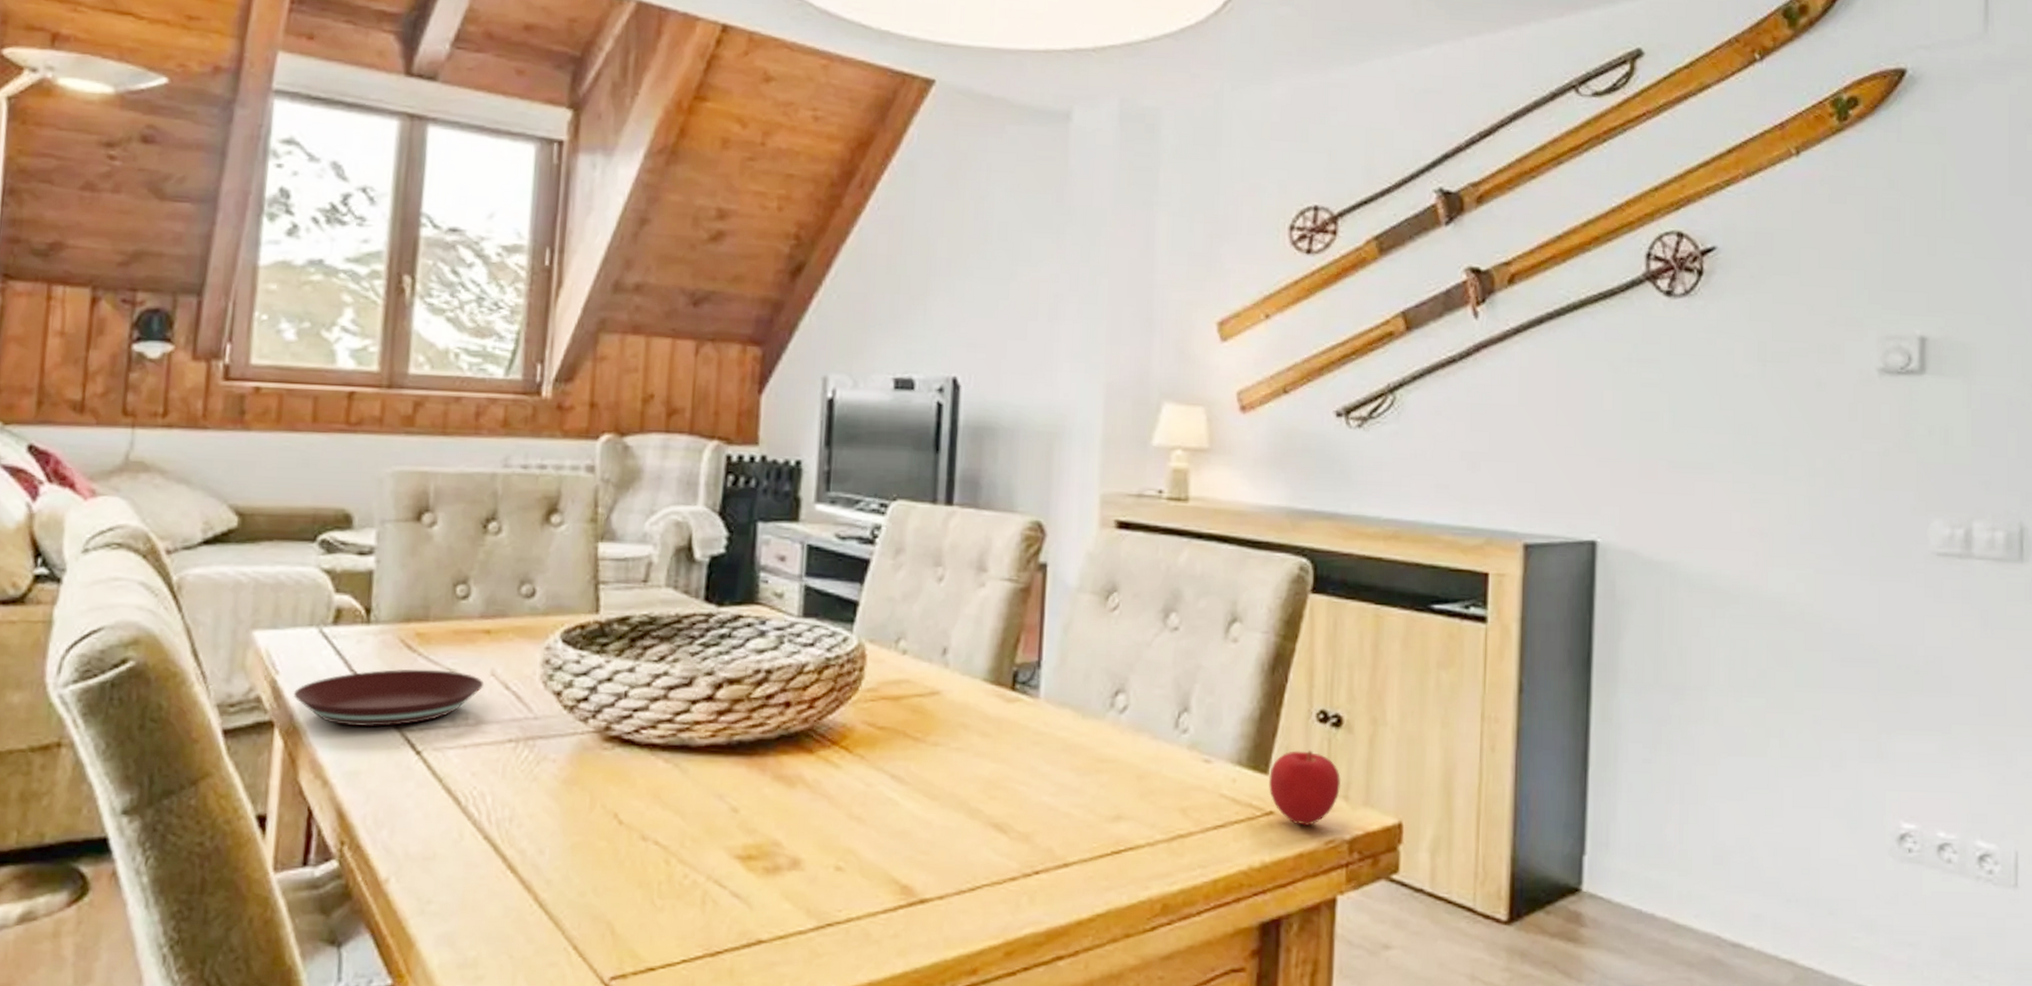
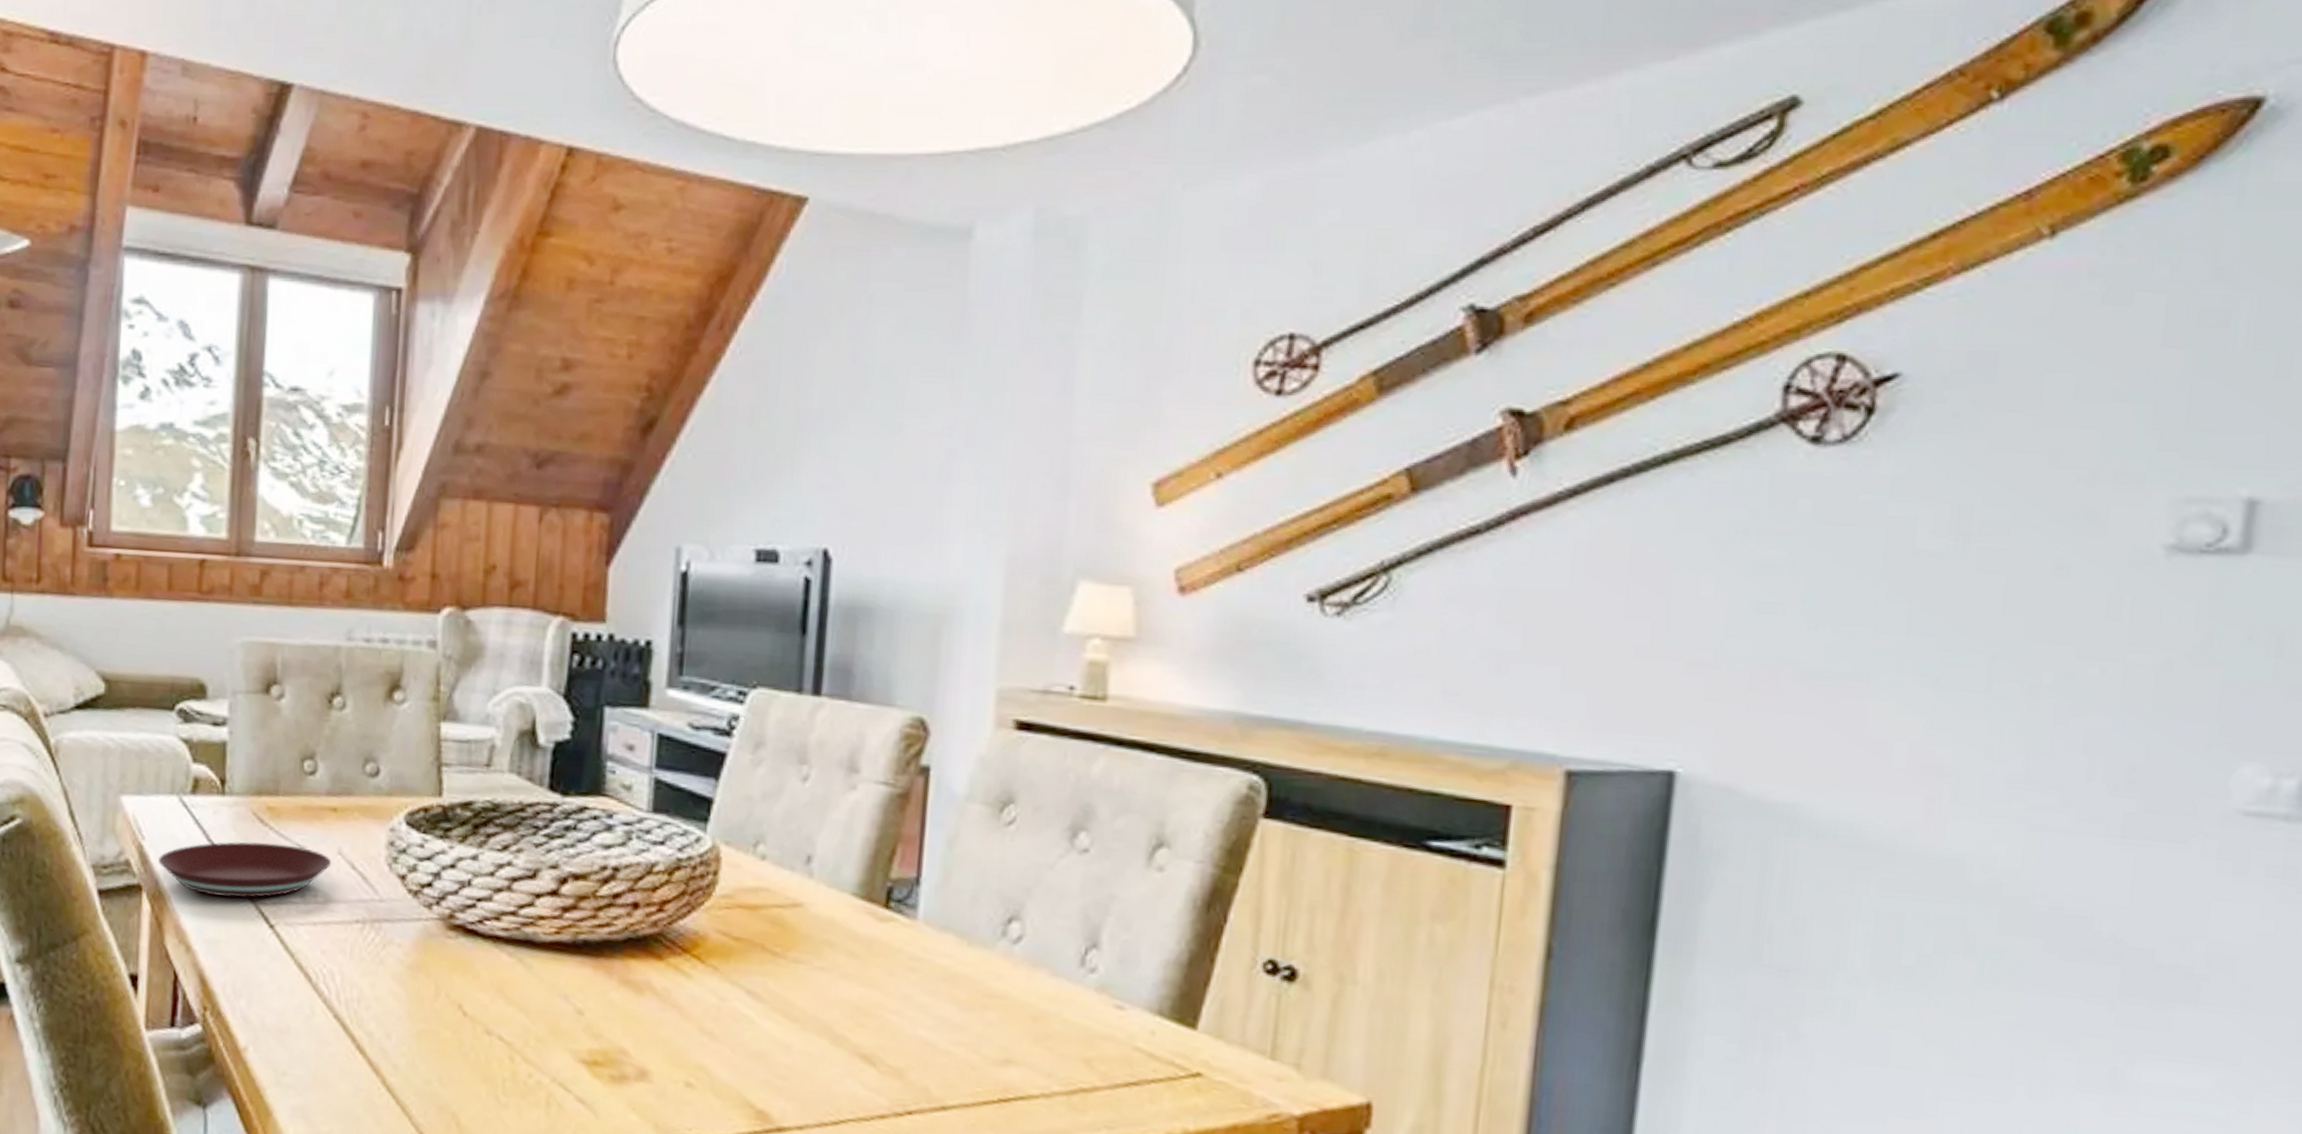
apple: present [1269,750,1342,827] -> none [1197,1004,1293,1095]

